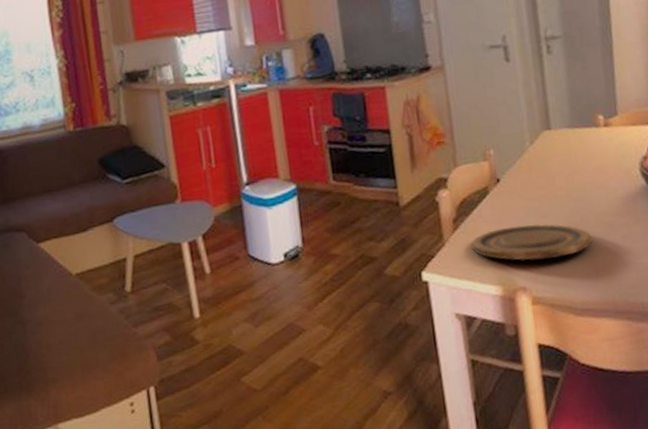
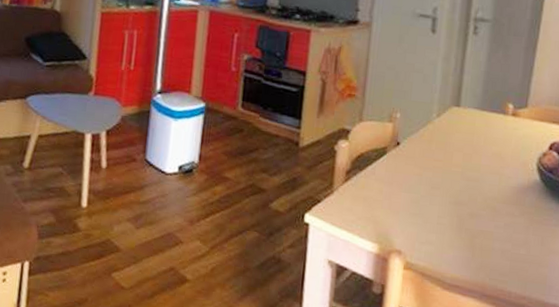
plate: present [471,224,592,261] -> none [358,189,476,230]

